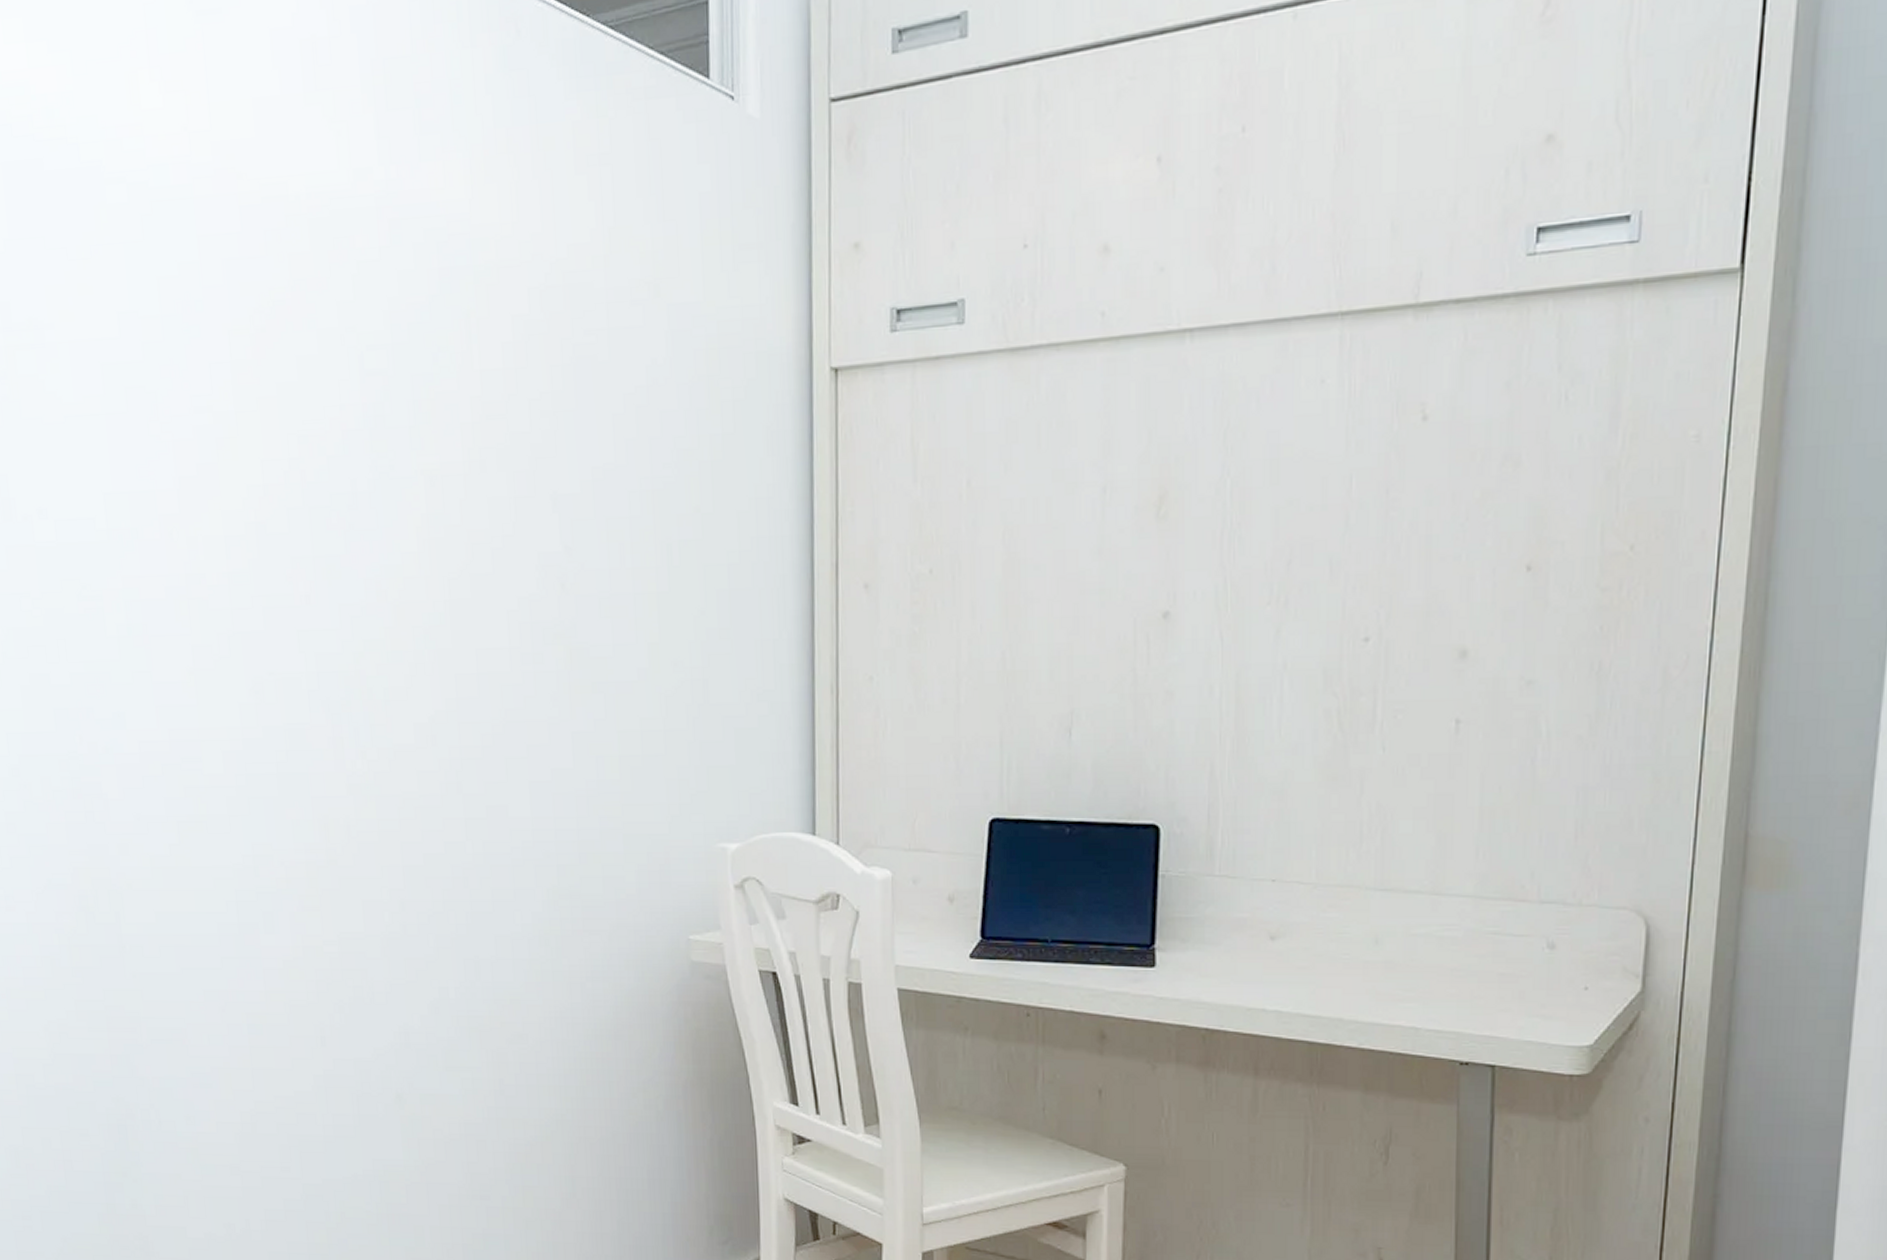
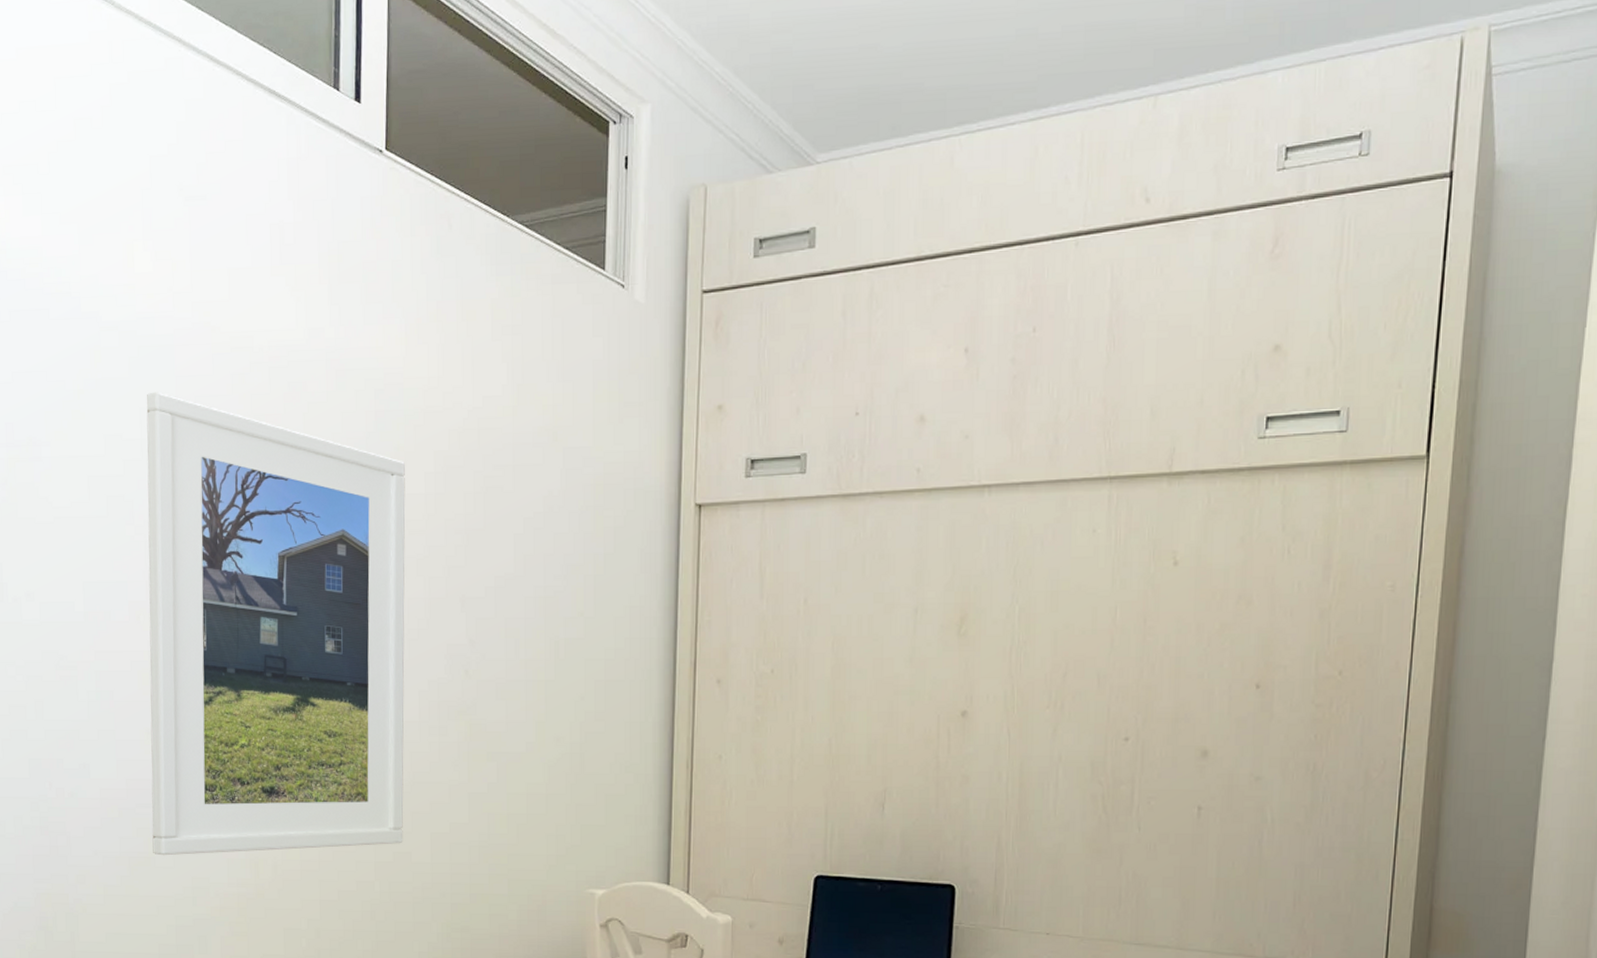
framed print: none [164,256,497,819] -> present [146,391,406,856]

